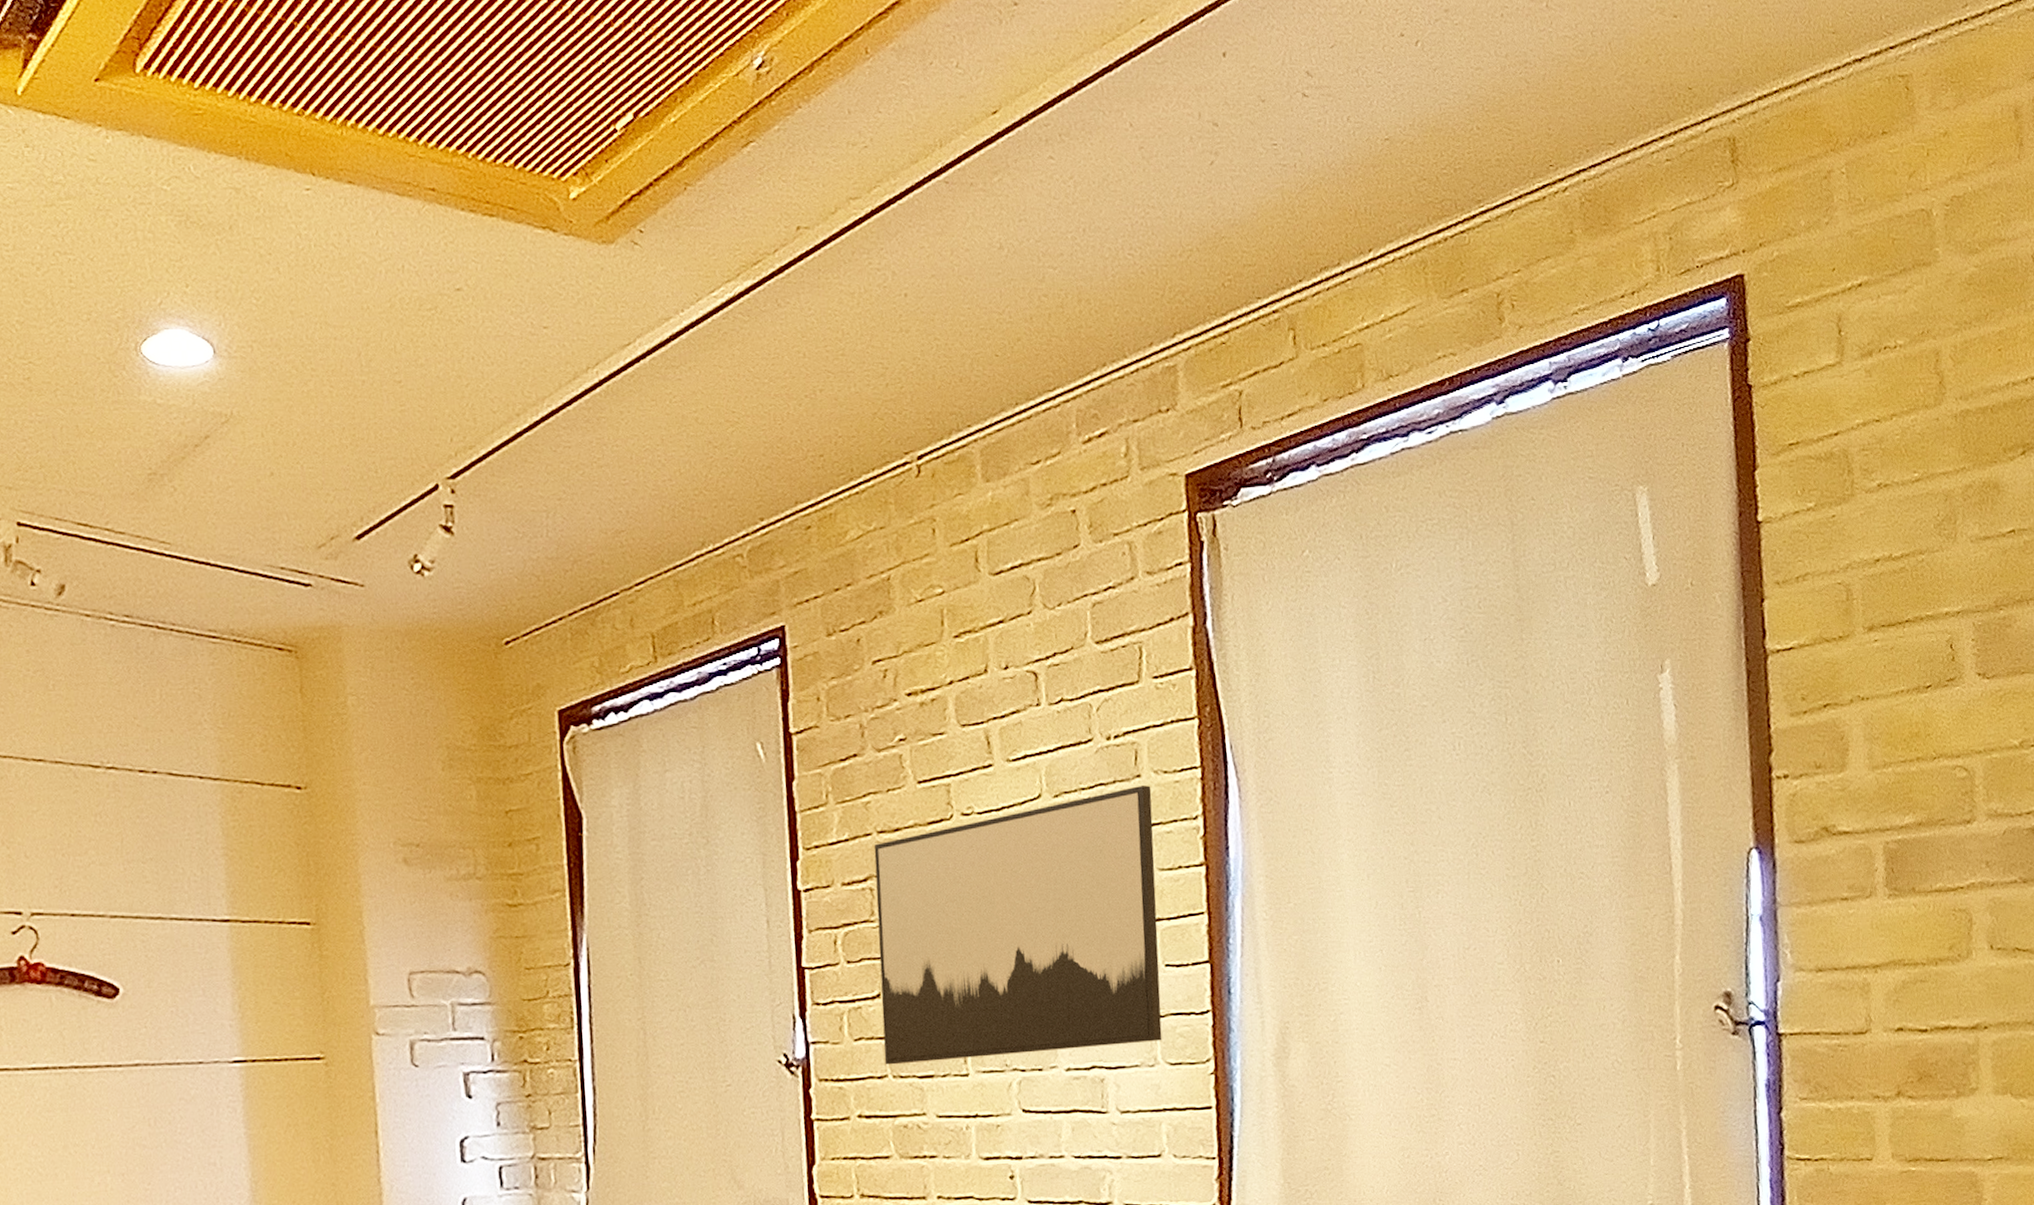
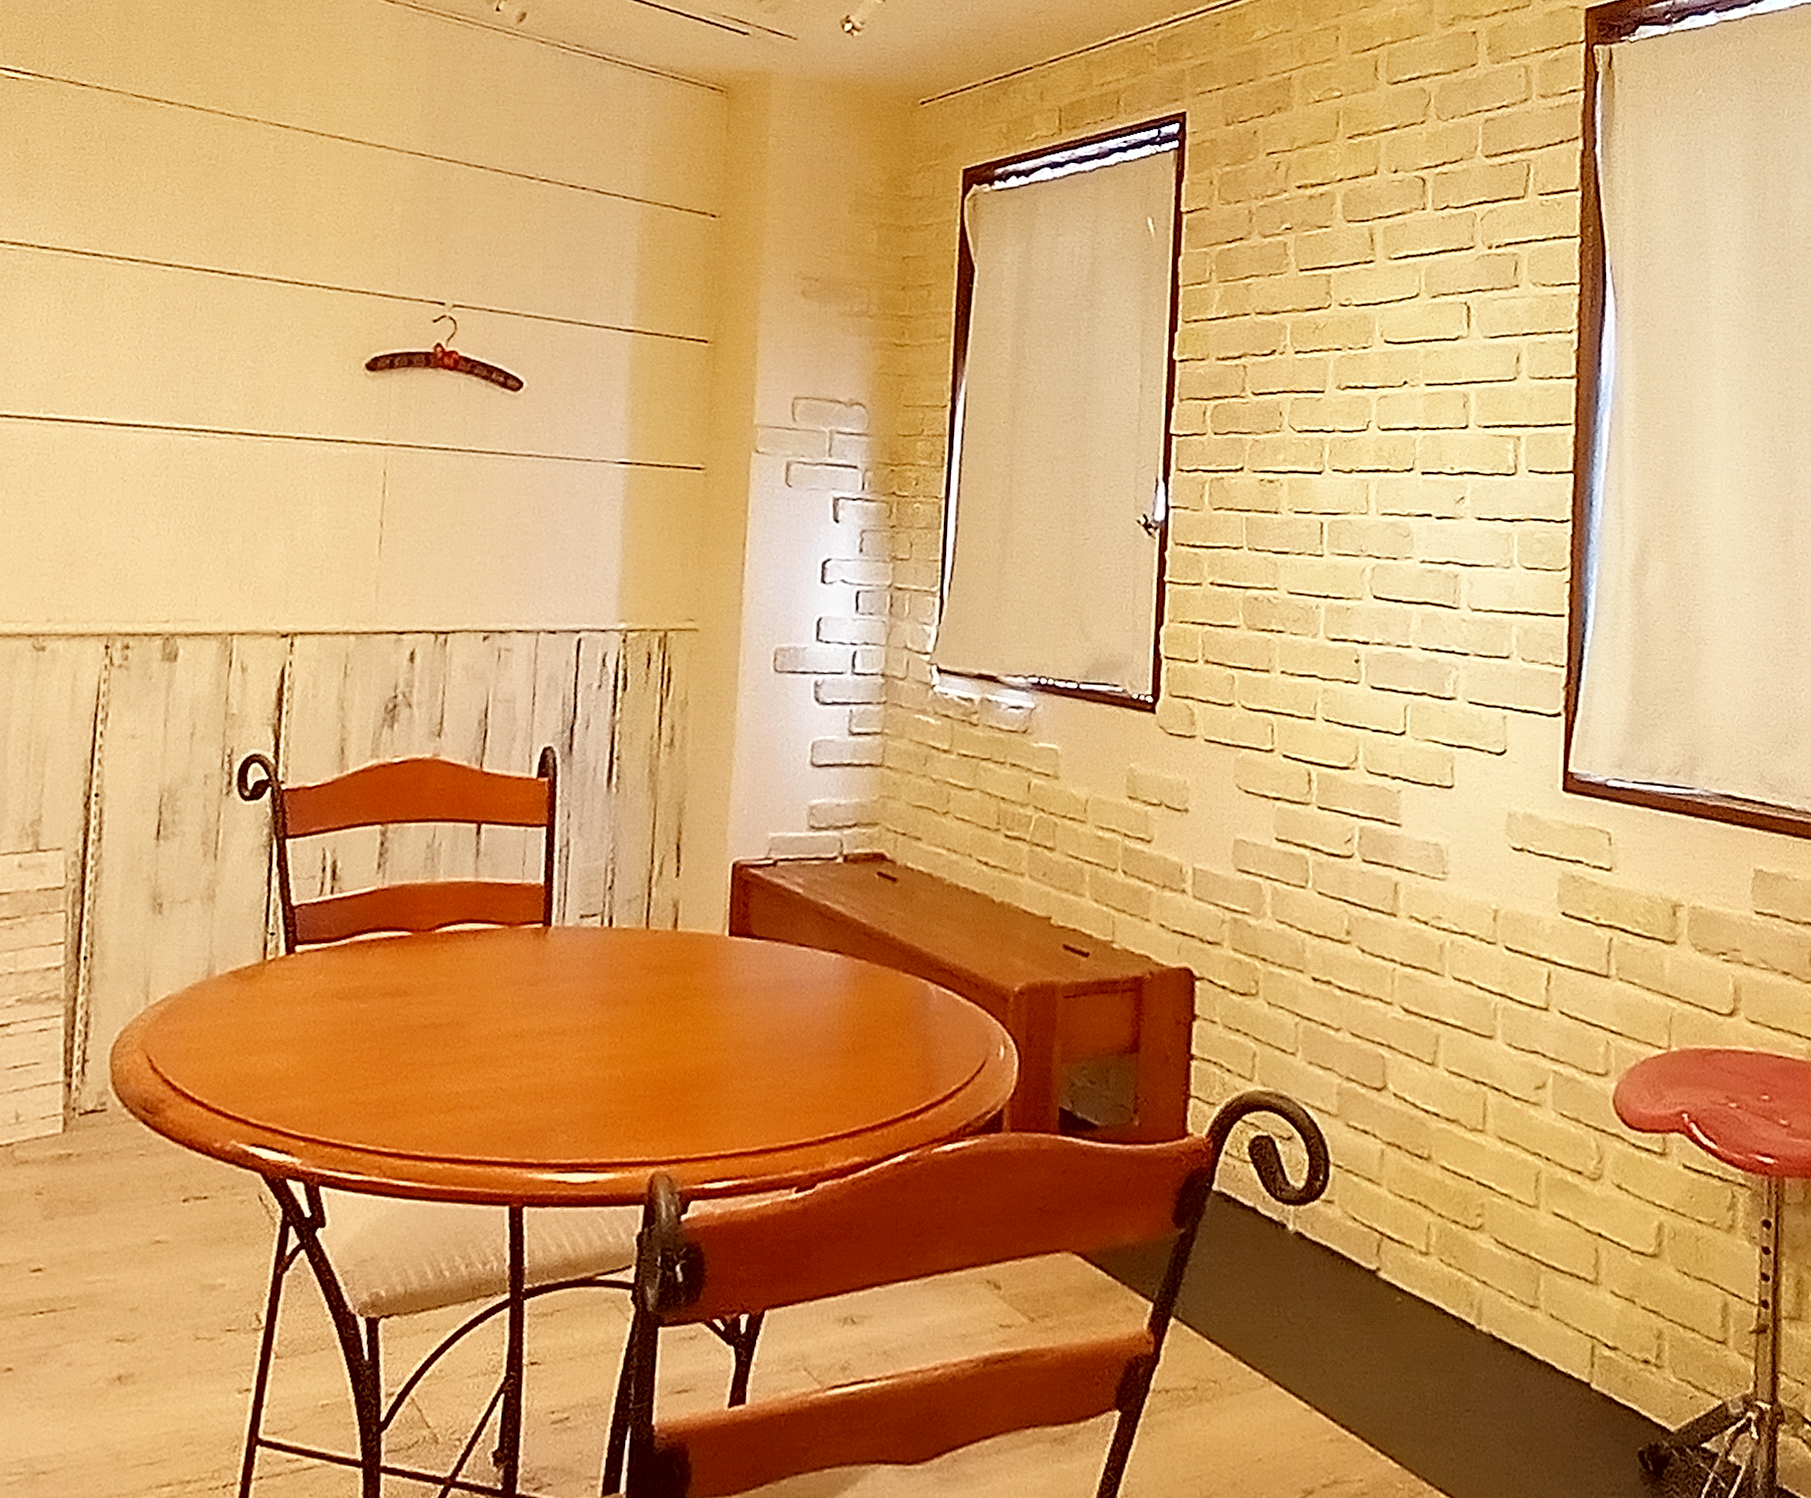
wall art: present [874,785,1162,1065] -> none [1241,295,1528,544]

